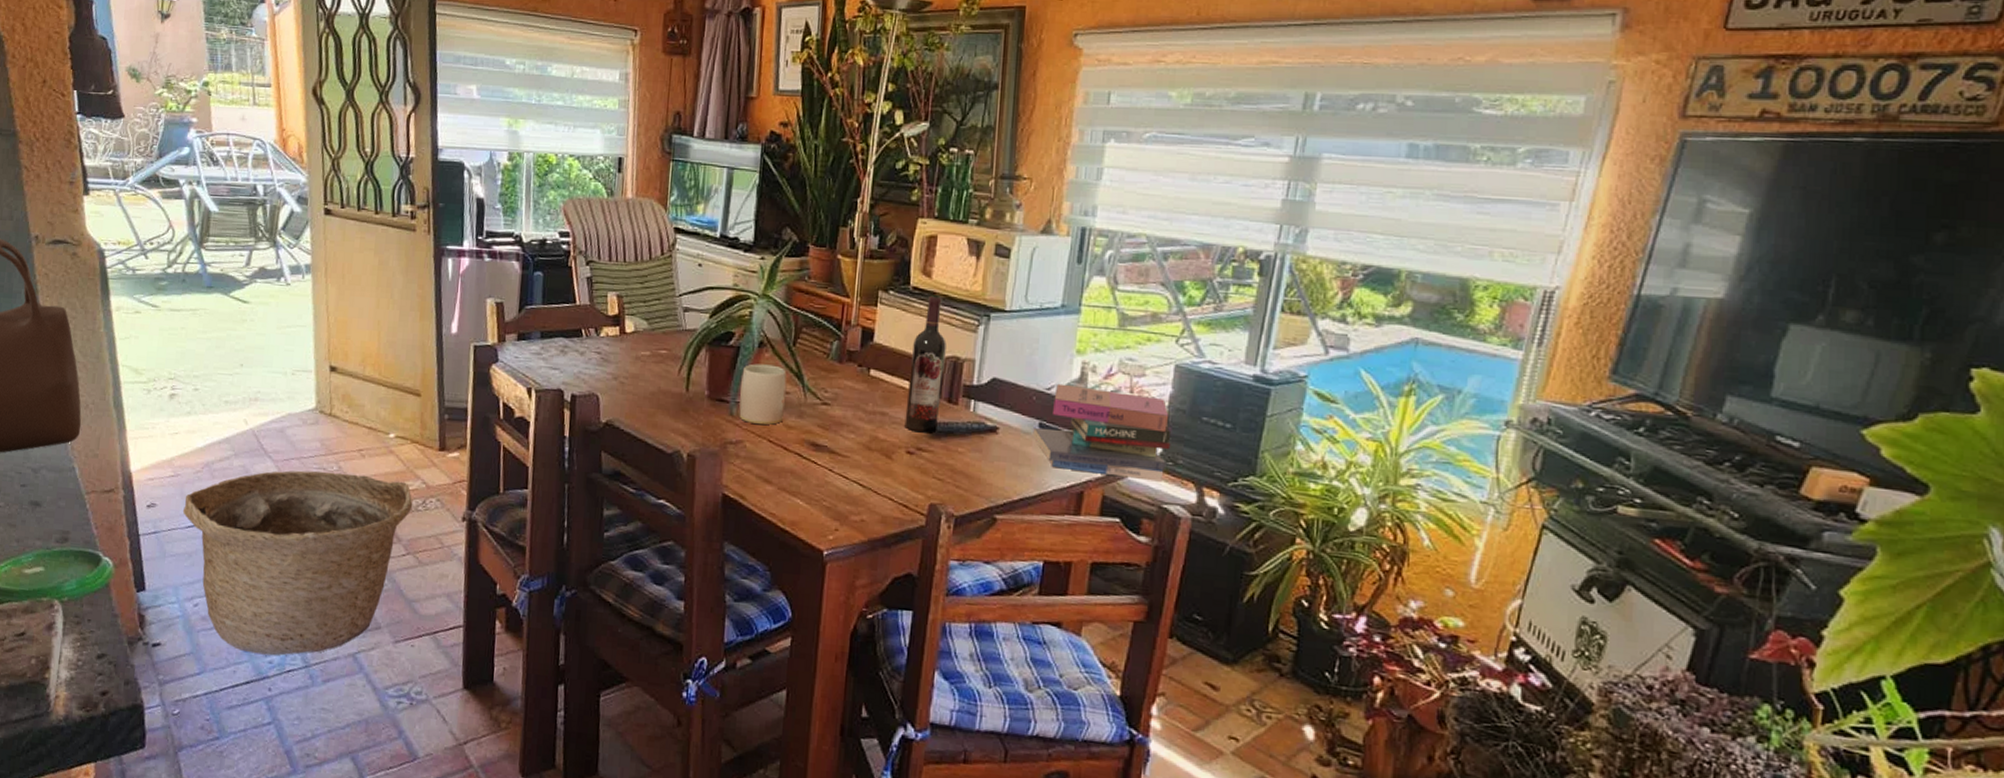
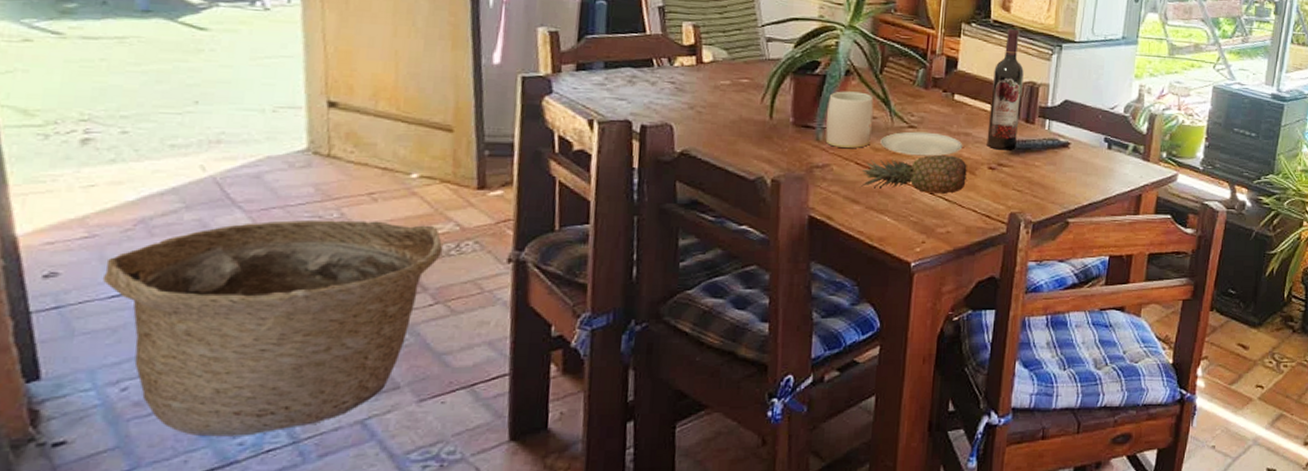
fruit: none [772,434,884,479] -> present [860,154,968,195]
plate: none [793,408,879,438] -> present [880,131,963,158]
books: present [1033,383,1172,482] -> none [1099,103,1211,183]

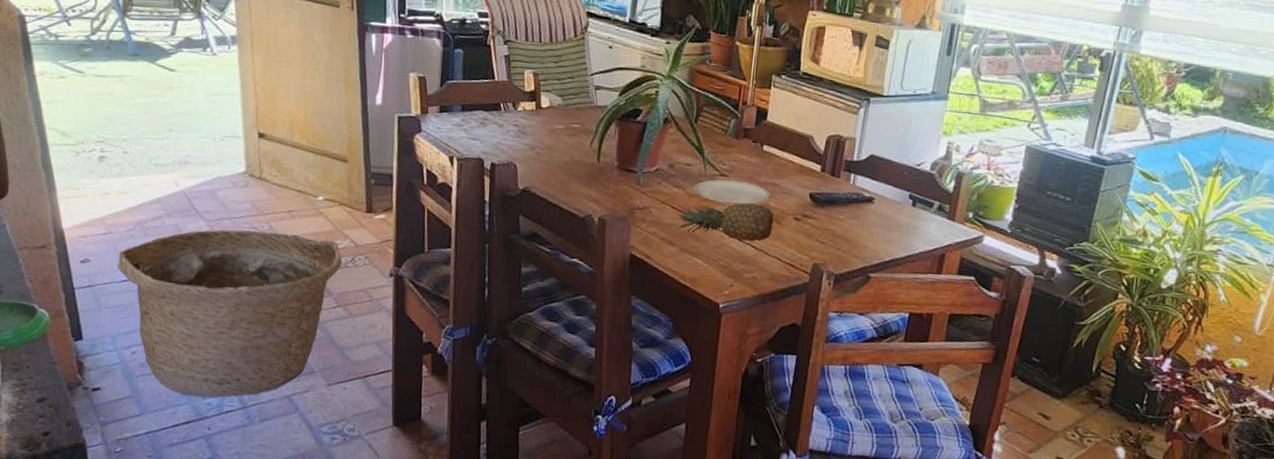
mug: present [825,91,874,149] -> none [645,138,689,194]
wine bottle: present [986,28,1024,150] -> none [793,80,831,202]

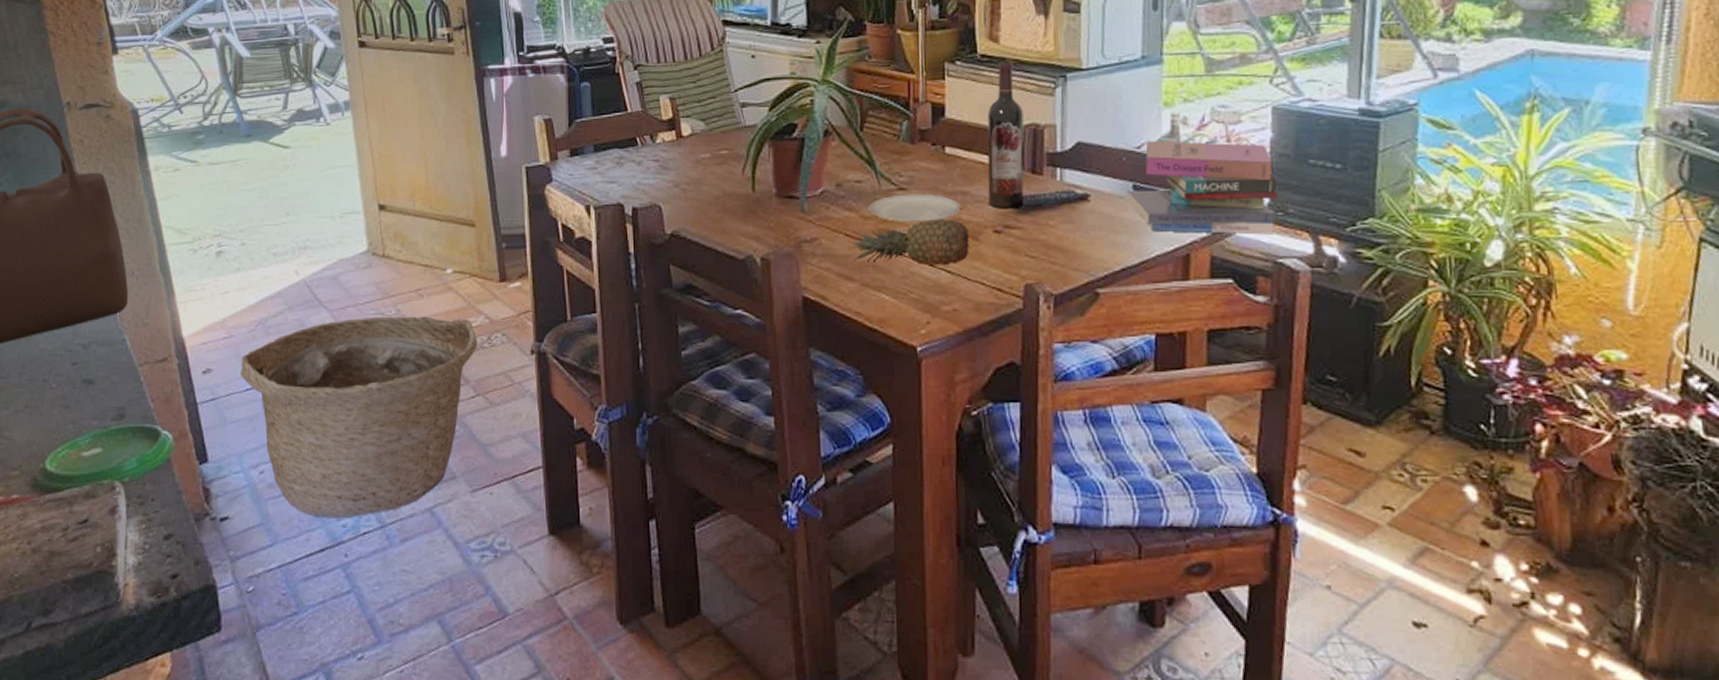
wine bottle: none [793,80,831,202] -> present [987,61,1025,209]
books: none [903,160,1021,246] -> present [1127,140,1279,235]

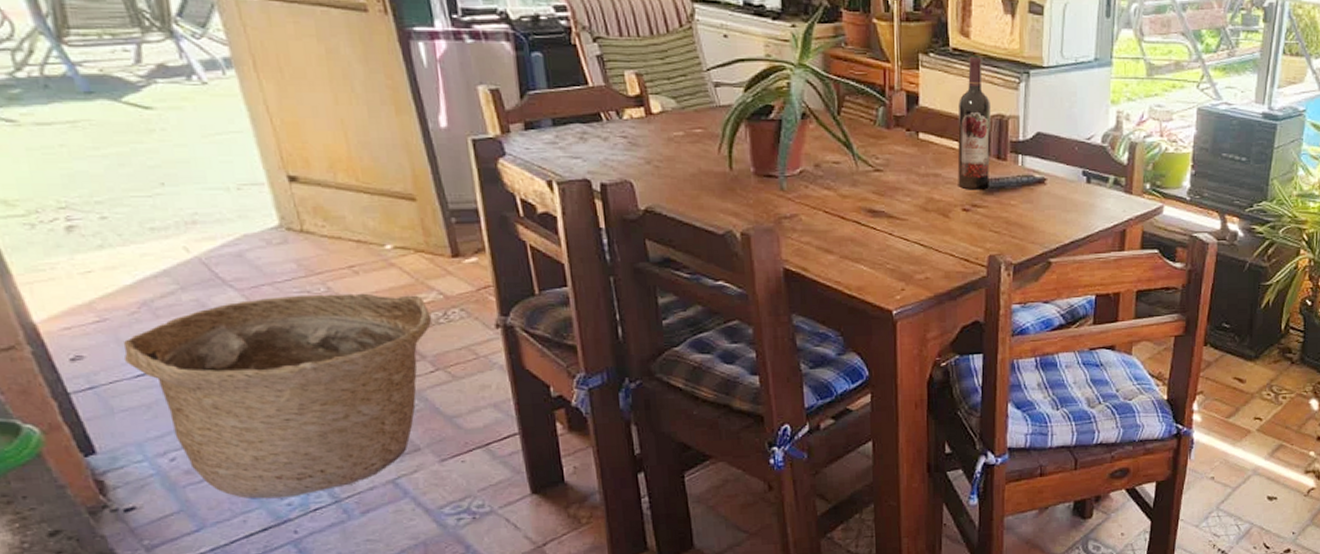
fruit: present [852,218,971,266] -> none [831,198,942,240]
plate: present [869,193,961,224] -> none [847,175,933,202]
books: present [1127,140,1279,235] -> none [1078,133,1197,214]

